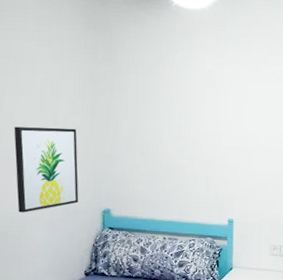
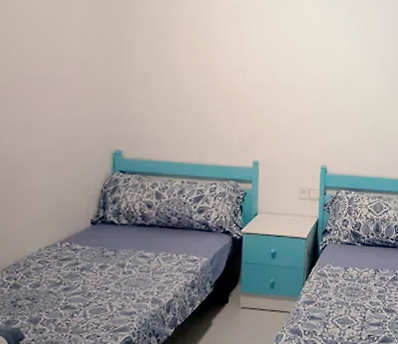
wall art: present [14,126,79,213] -> none [11,59,86,155]

